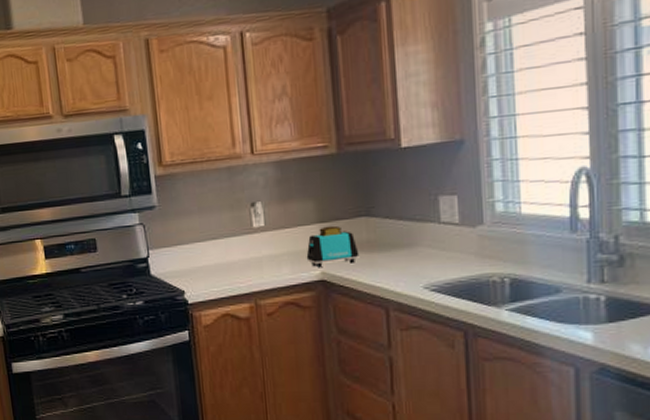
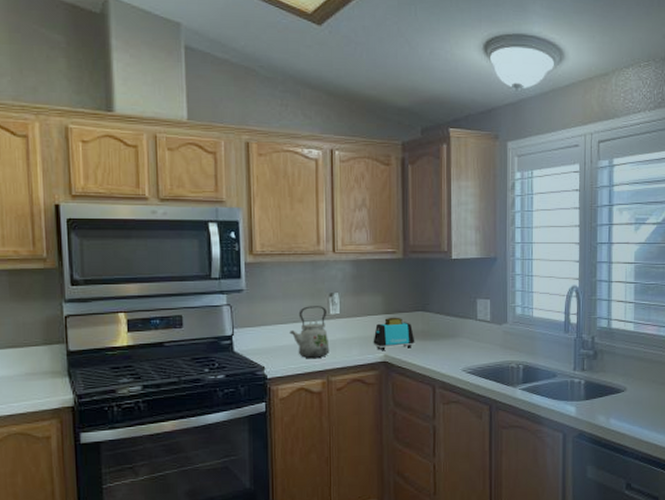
kettle: none [209,218,256,279] -> present [289,306,330,358]

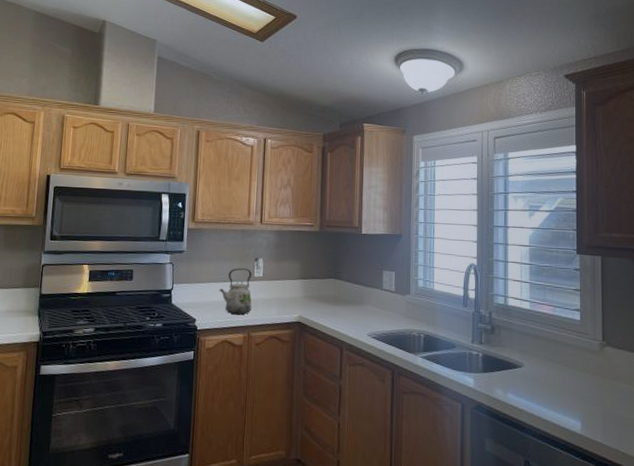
toaster: present [373,317,415,351] -> none [289,282,327,313]

